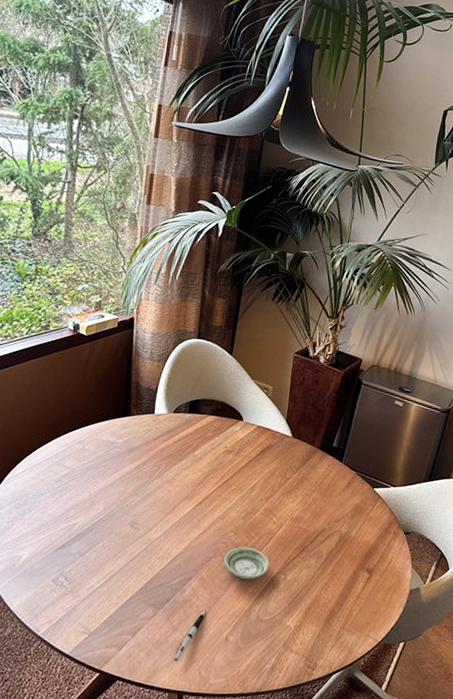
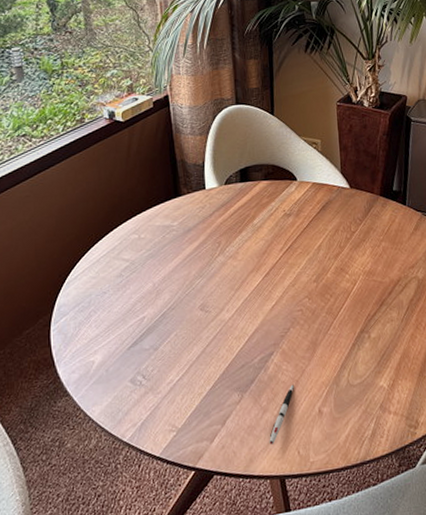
saucer: present [223,546,269,580] -> none [302,310,350,346]

